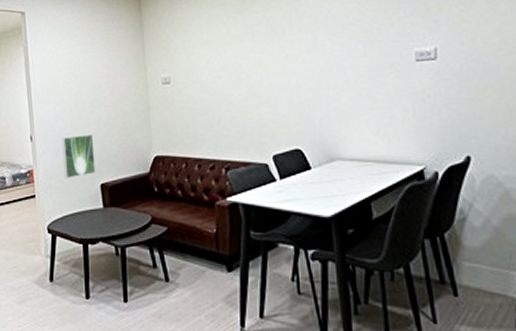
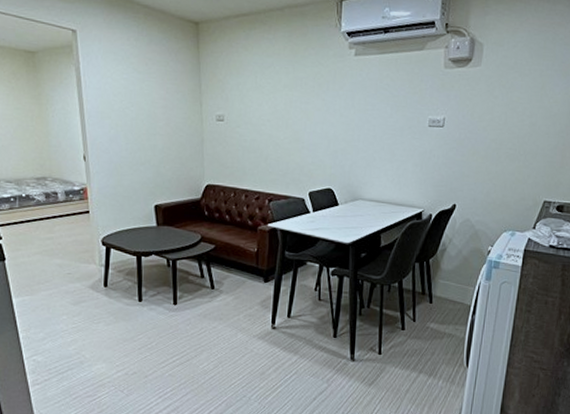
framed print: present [62,134,96,179] -> none [116,159,151,198]

